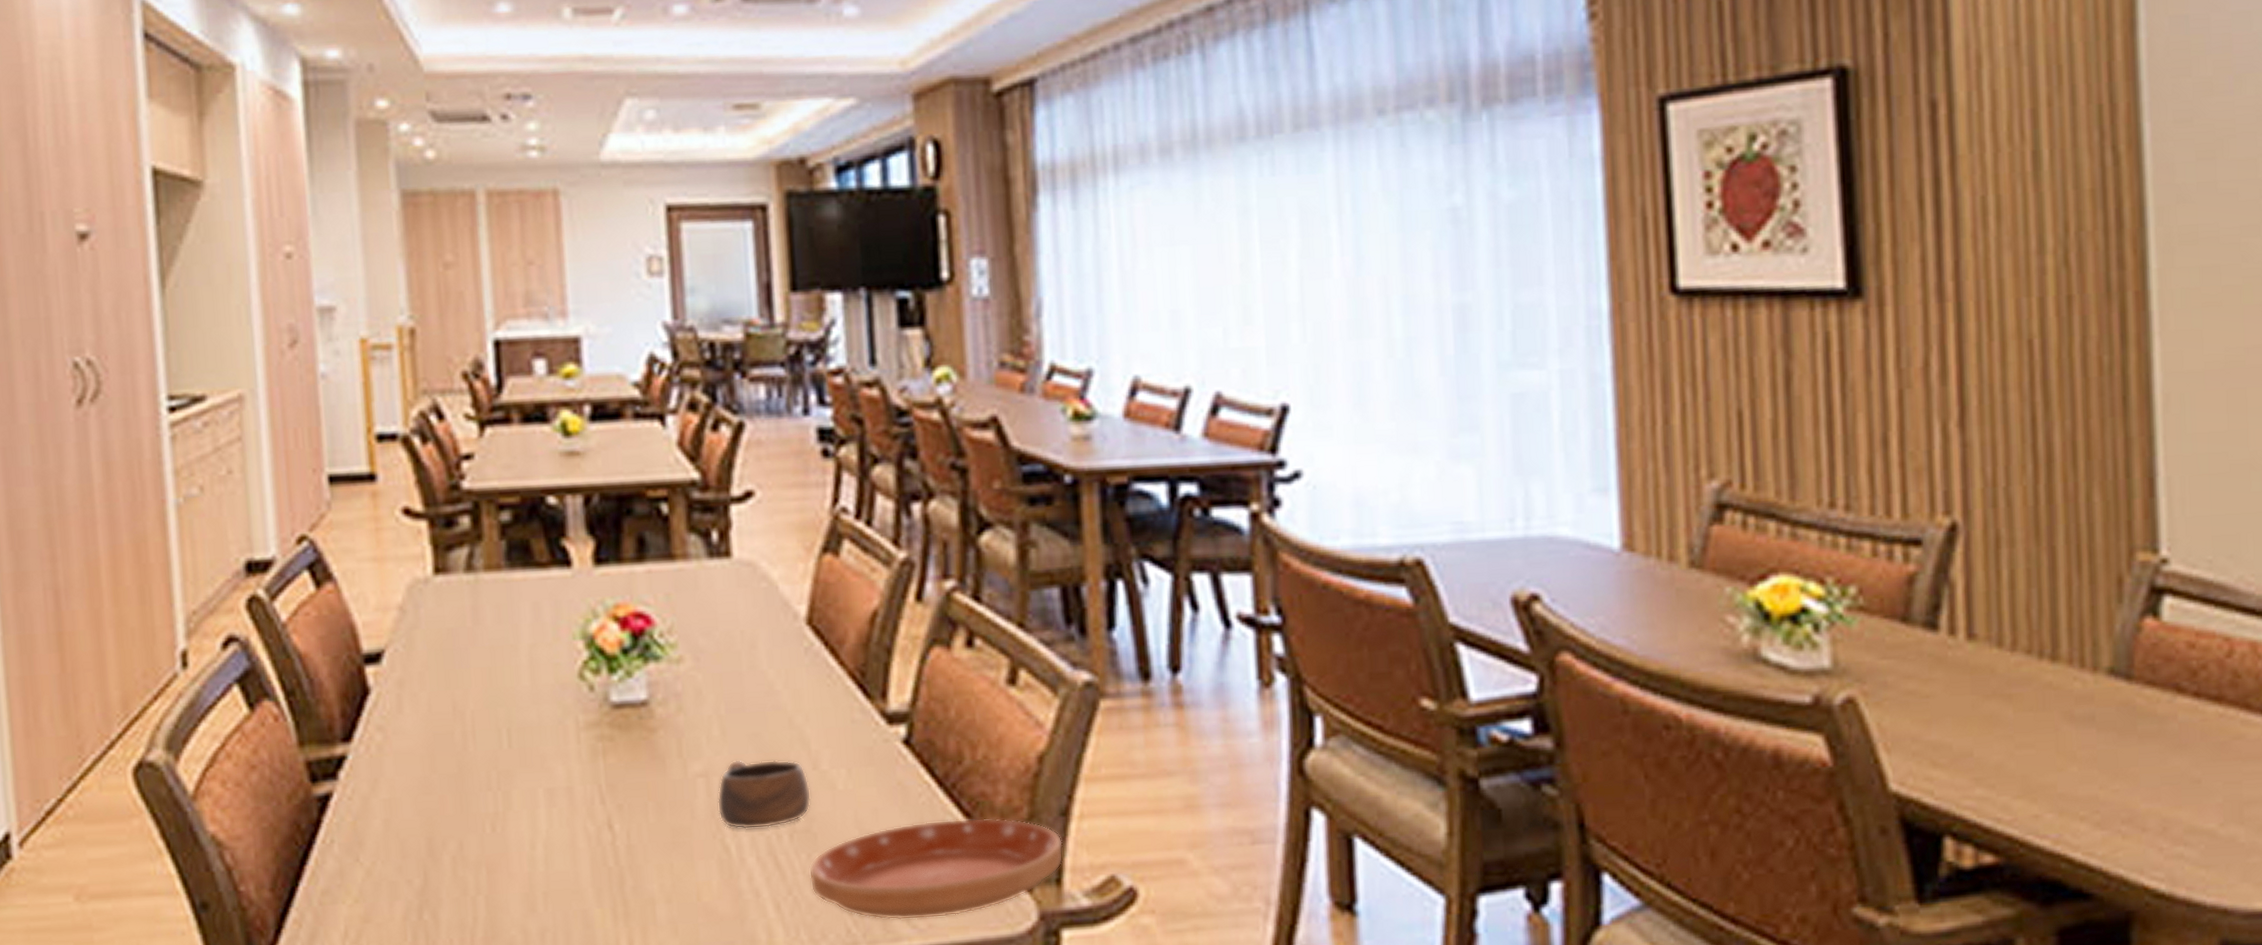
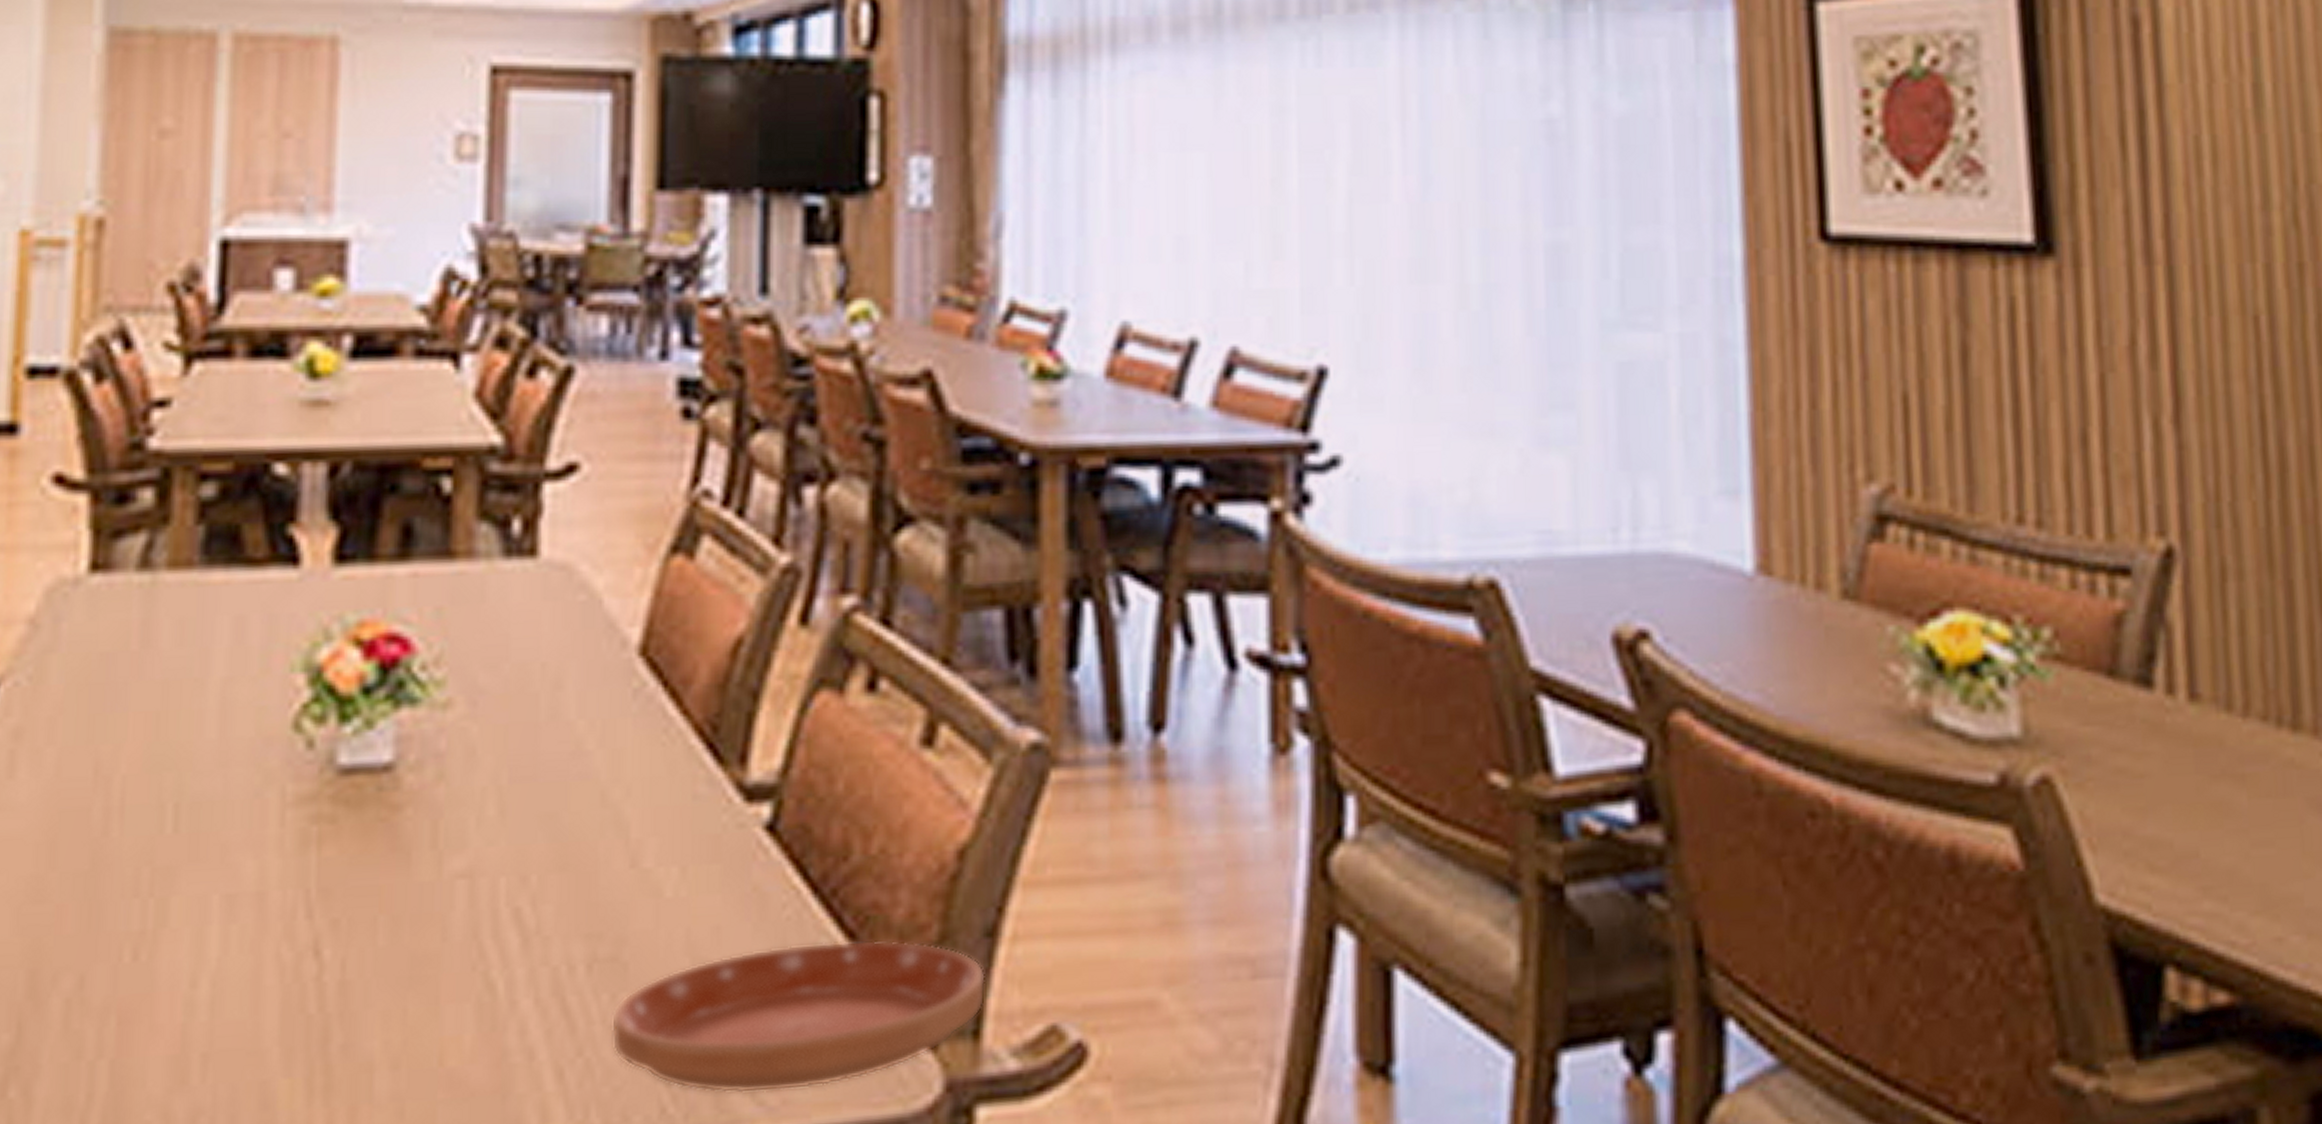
cup: present [717,759,812,830] -> none [482,851,625,957]

